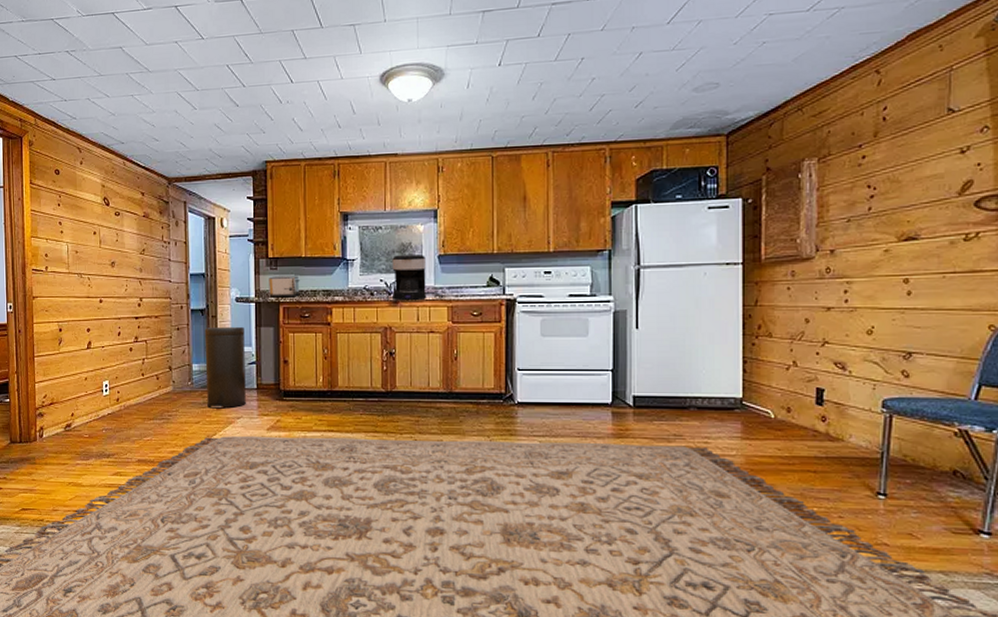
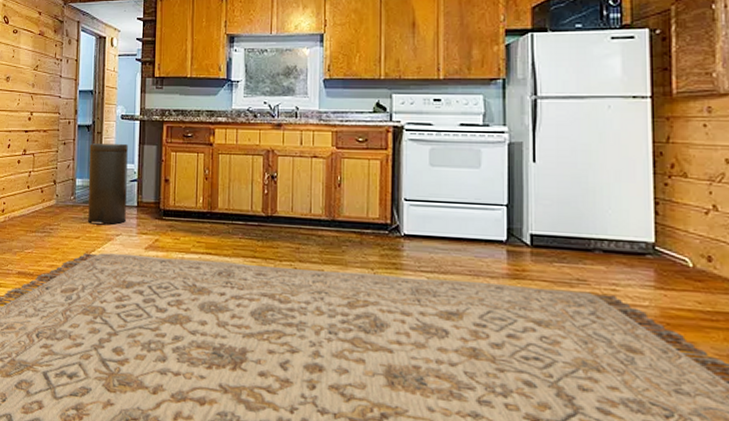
toaster: present [269,276,300,298] -> none [154,95,184,117]
coffee maker: present [387,255,444,303] -> none [270,78,329,126]

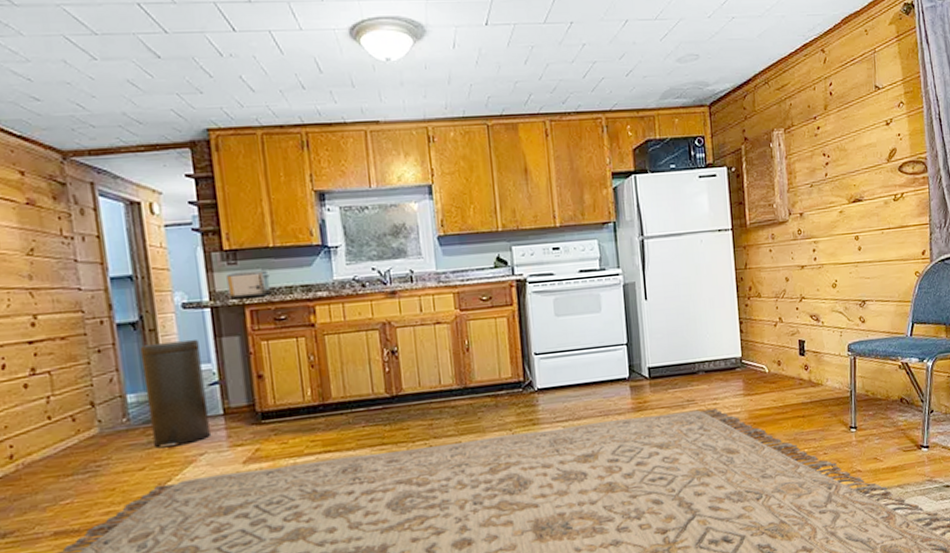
toaster: none [154,95,184,117] -> present [226,270,271,300]

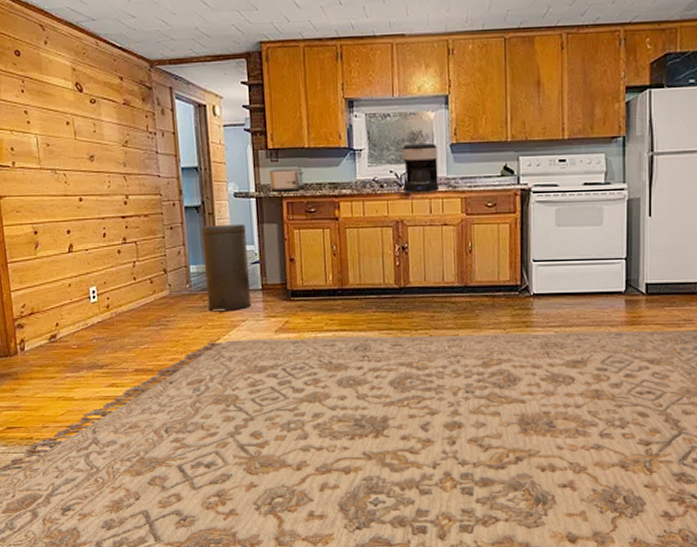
coffee maker: none [382,236,449,294] -> present [398,143,457,195]

